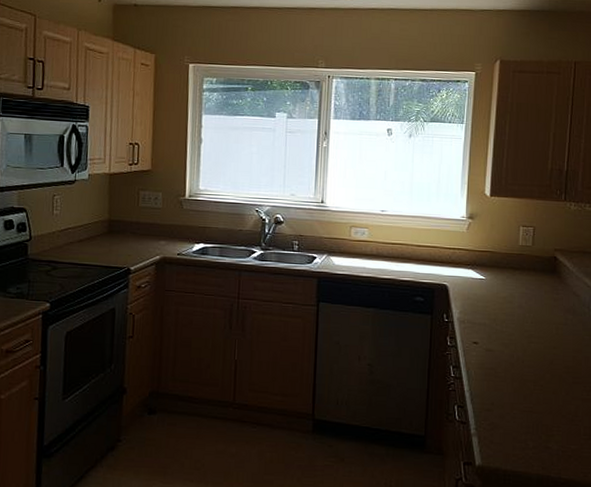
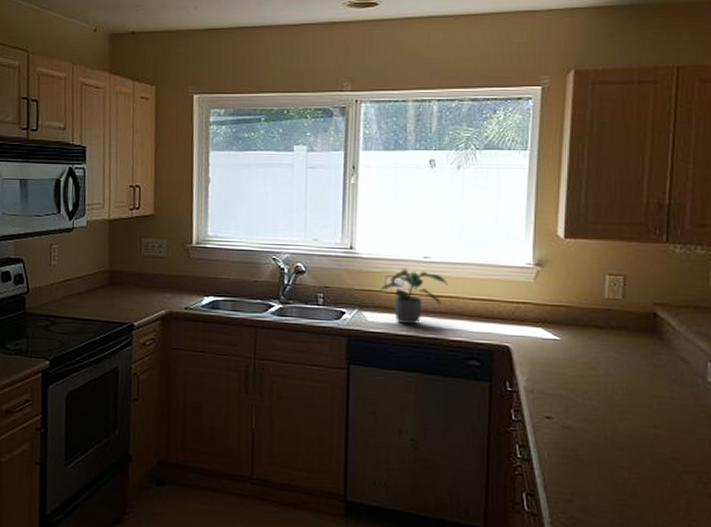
potted plant: none [345,220,401,268] -> present [380,269,449,325]

